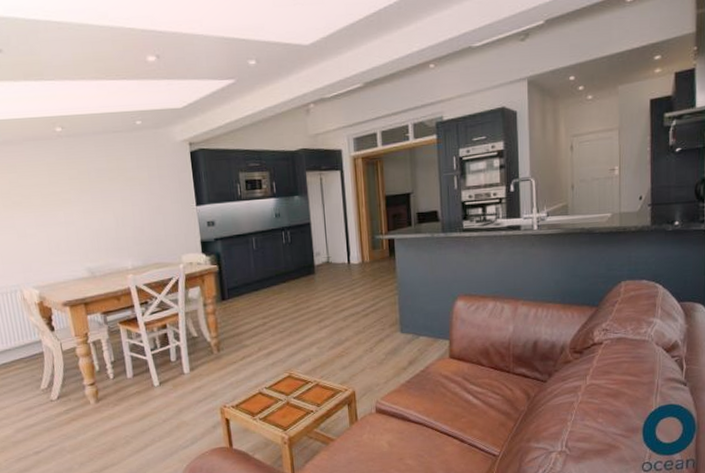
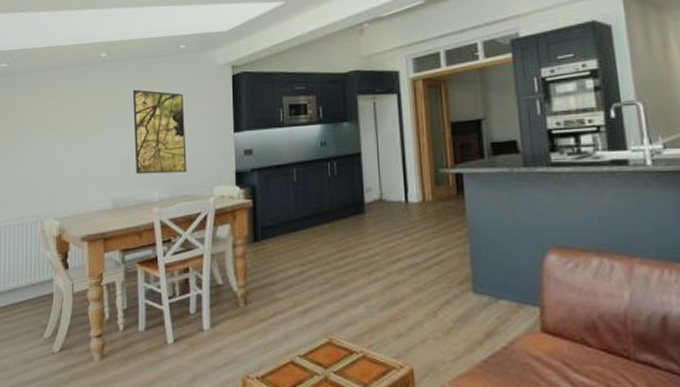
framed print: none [93,164,156,246] -> present [132,89,187,175]

